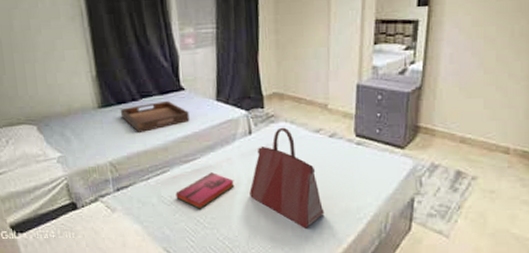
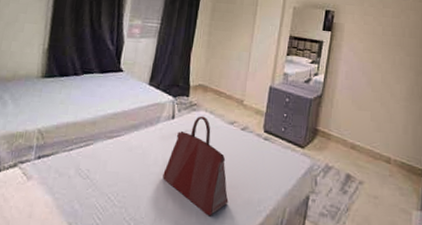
serving tray: present [120,100,190,132] -> none [60,78,123,105]
hardback book: present [176,172,235,209] -> none [93,150,151,186]

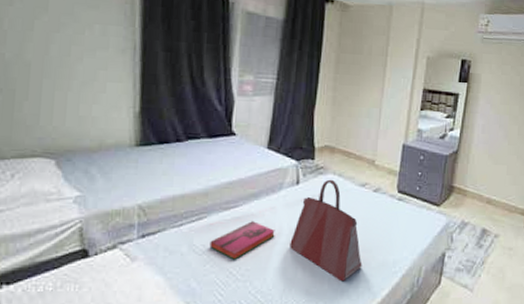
hardback book: none [93,150,151,186] -> present [209,221,275,260]

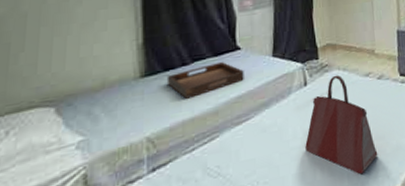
serving tray: none [160,144,237,175] -> present [166,61,244,99]
hardback book: present [209,221,275,260] -> none [224,130,290,176]

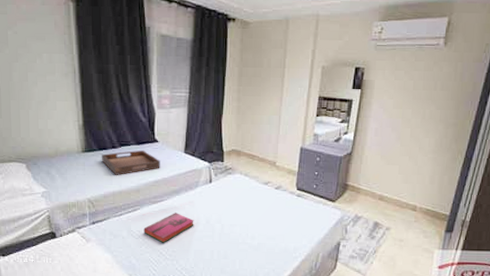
hardback book: none [224,130,290,176] -> present [143,213,194,243]
handbag: present [305,75,378,175] -> none [206,178,267,263]

